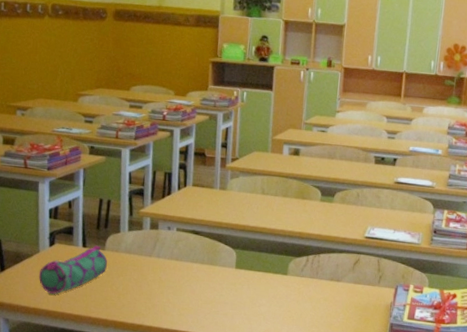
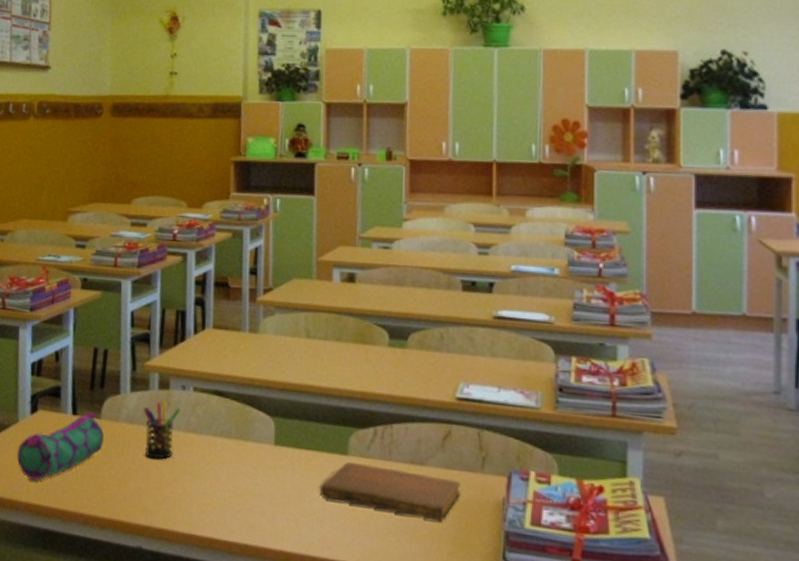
pen holder: none [138,237,167,279] -> present [143,400,181,460]
notebook: none [267,280,363,318] -> present [320,462,460,522]

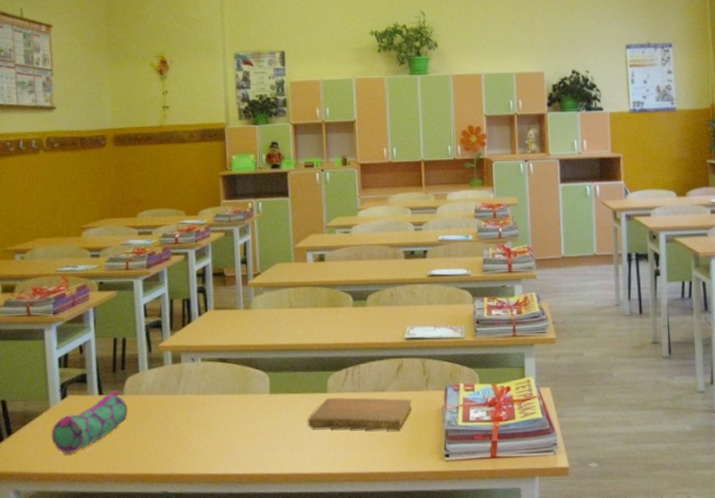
pen holder: present [143,400,181,460] -> none [160,372,192,420]

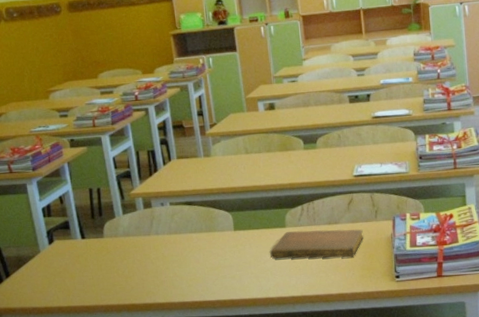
pencil case: present [51,390,127,455] -> none [43,234,109,291]

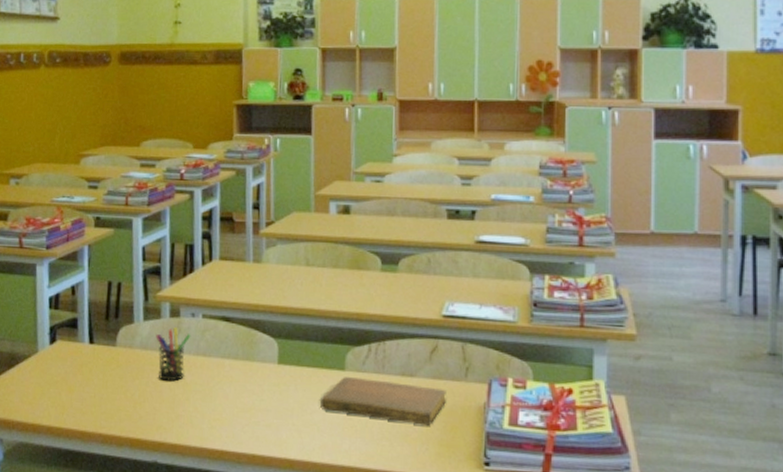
pen holder: none [134,216,163,258] -> present [155,327,191,382]

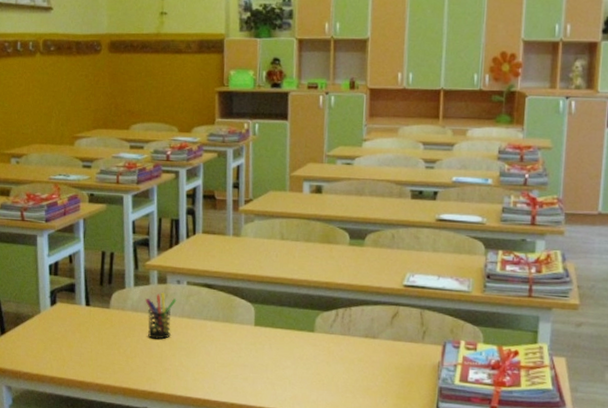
notebook: present [320,377,446,426] -> none [292,338,405,381]

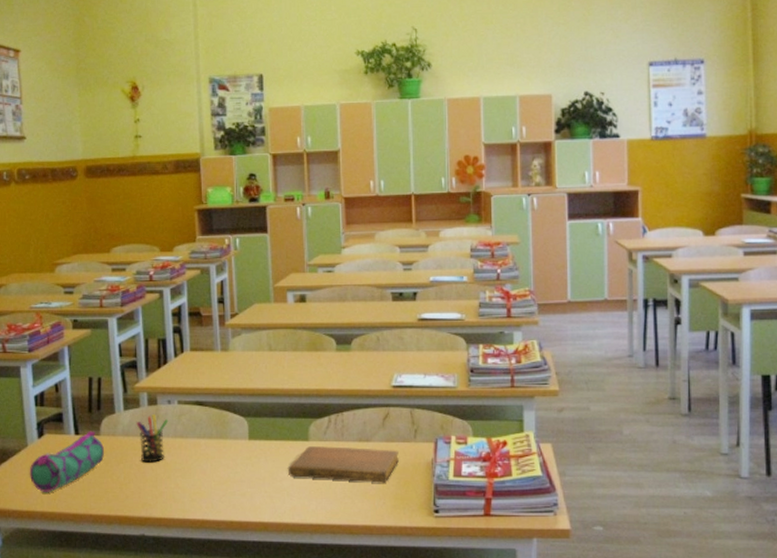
pencil case: none [40,303,113,359] -> present [29,431,104,493]
notebook: none [292,338,405,381] -> present [288,446,399,483]

